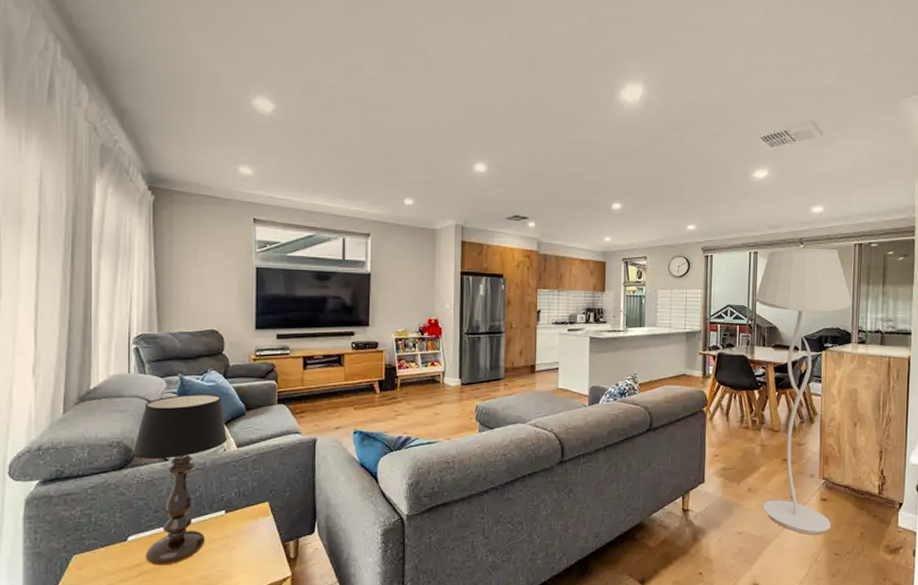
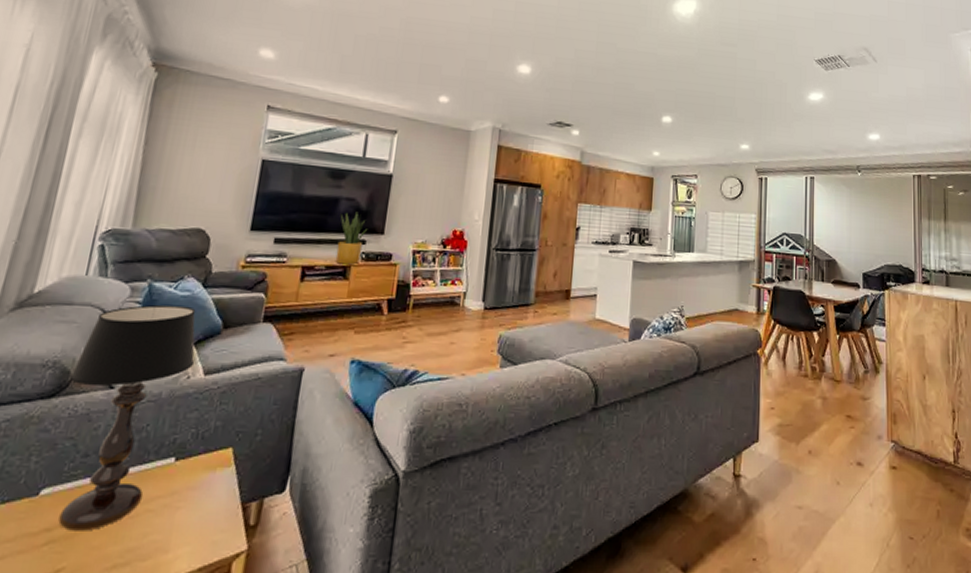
planter: none [329,308,354,353] -> present [335,211,367,265]
floor lamp: present [755,248,853,535] -> none [812,176,915,513]

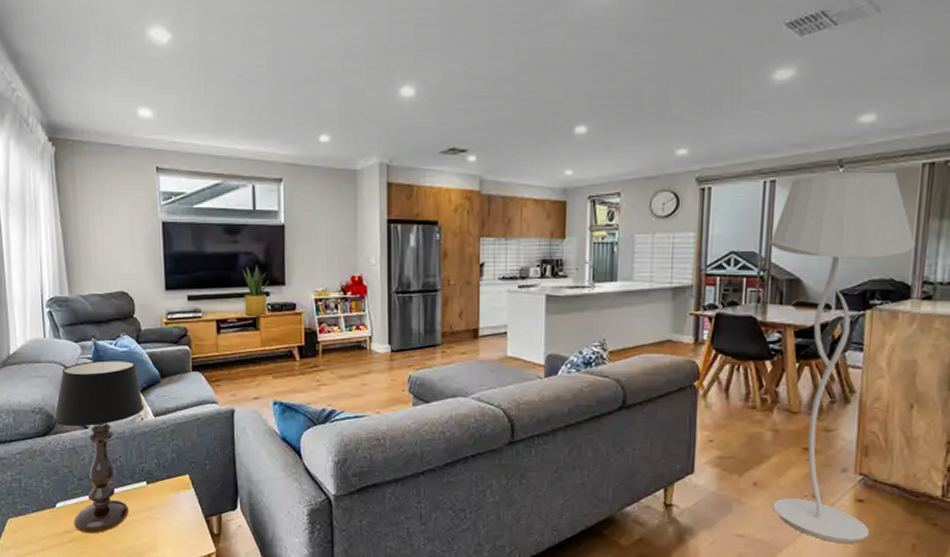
floor lamp: none [812,176,915,513] -> present [770,171,916,544]

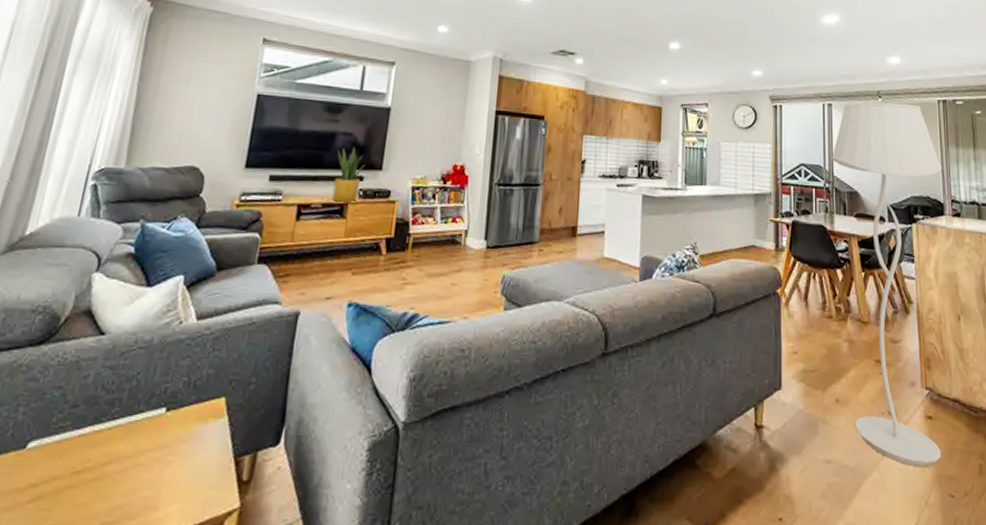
table lamp: present [53,359,145,534] -> none [45,246,189,487]

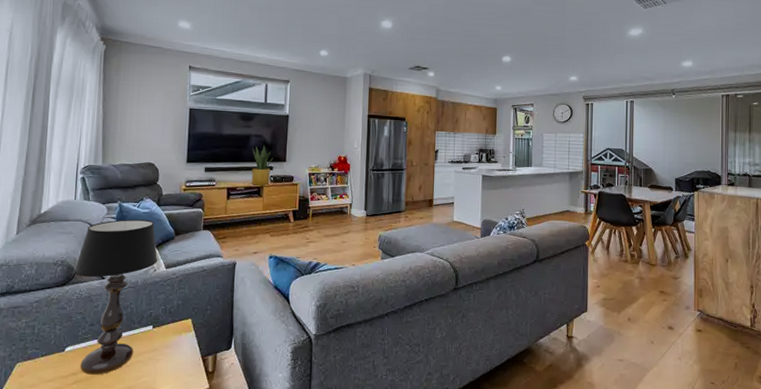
table lamp: none [45,246,189,487] -> present [73,219,158,375]
floor lamp: present [832,102,942,468] -> none [632,98,722,364]

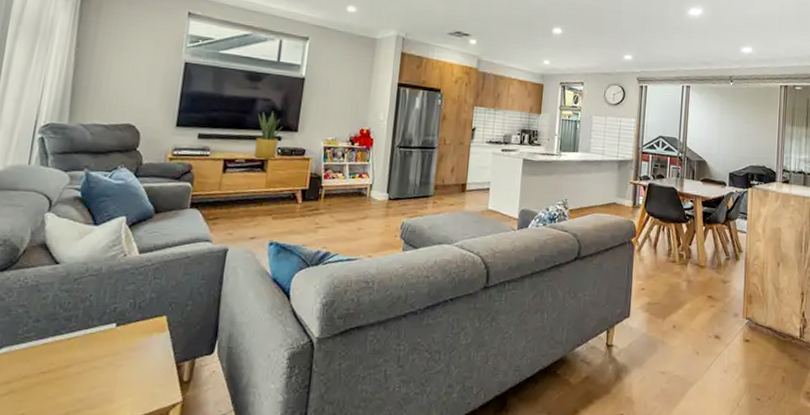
table lamp: present [73,219,158,375] -> none [16,191,130,384]

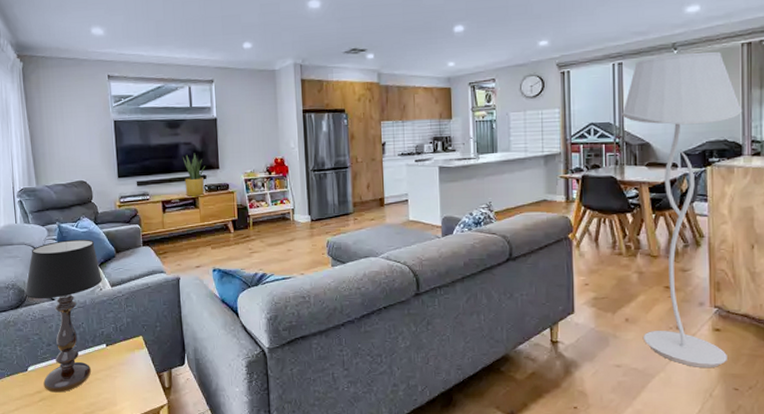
table lamp: none [16,191,130,384] -> present [24,239,103,393]
floor lamp: none [686,86,778,378] -> present [622,51,743,369]

